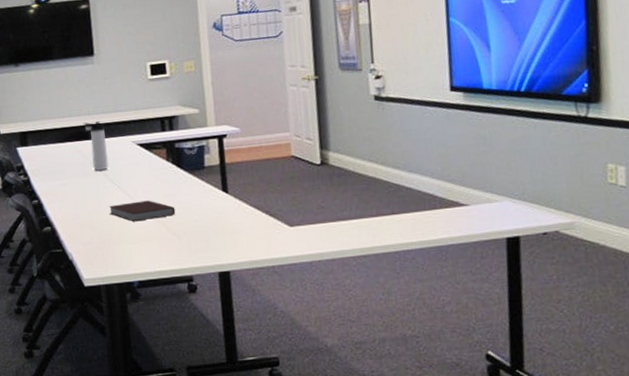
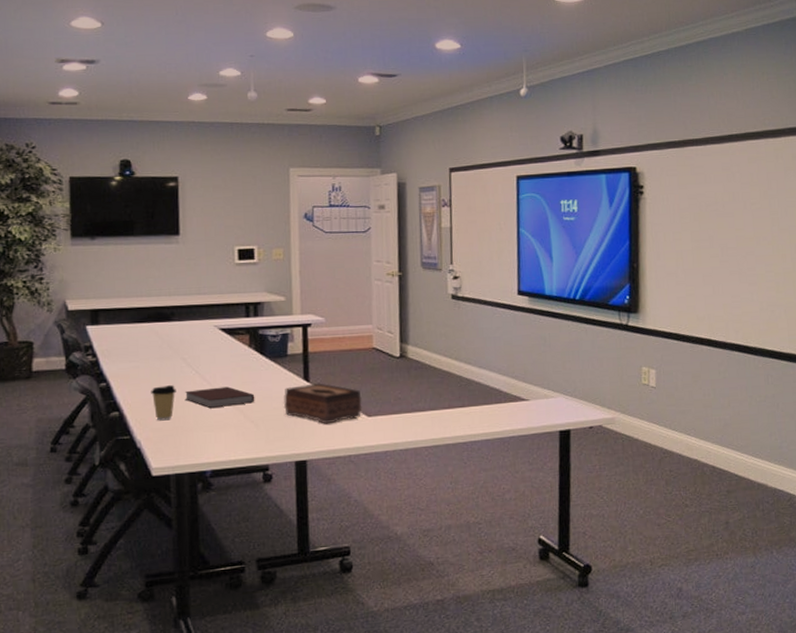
coffee cup: none [78,200,101,235] -> present [151,385,176,421]
thermos bottle: present [83,121,109,171] -> none [162,303,188,354]
tissue box: none [203,194,284,235] -> present [283,383,362,424]

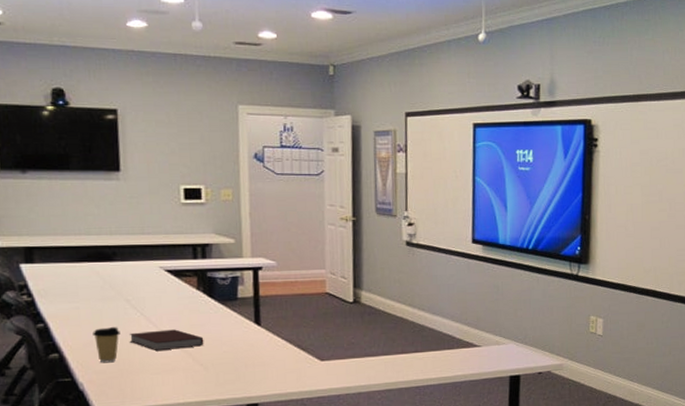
tissue box: present [283,383,362,424] -> none [233,327,315,368]

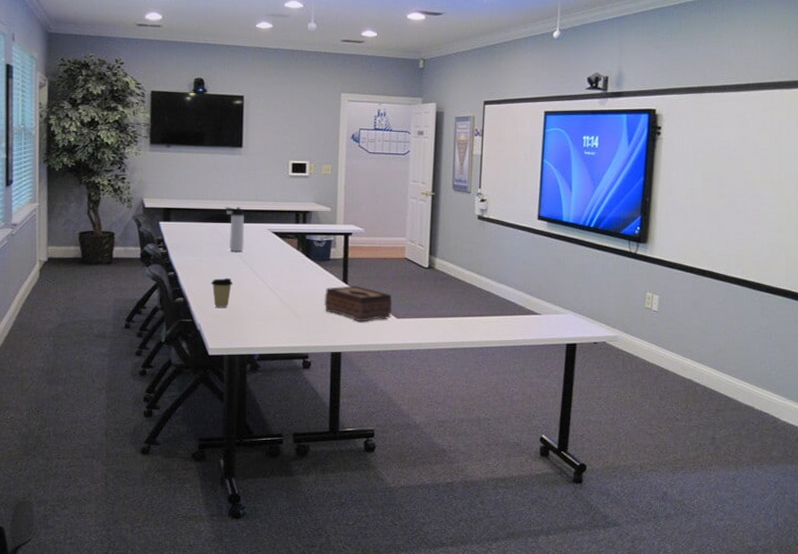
thermos bottle: none [103,242,132,295] -> present [225,207,245,251]
notebook: present [129,329,204,351] -> none [239,283,300,301]
tissue box: none [233,327,315,368] -> present [323,286,392,322]

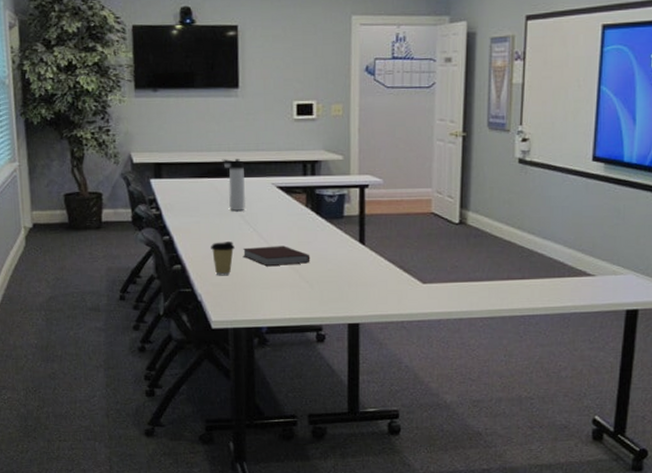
notebook: none [239,283,300,301] -> present [242,246,311,267]
tissue box: present [323,286,392,322] -> none [338,246,417,289]

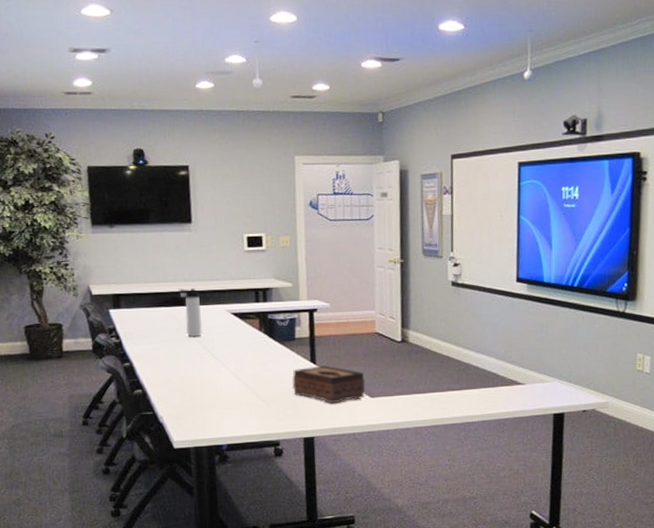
coffee cup: present [211,242,235,276] -> none [170,366,193,399]
notebook: present [242,246,311,267] -> none [201,367,266,388]
tissue box: none [338,246,417,289] -> present [291,365,366,404]

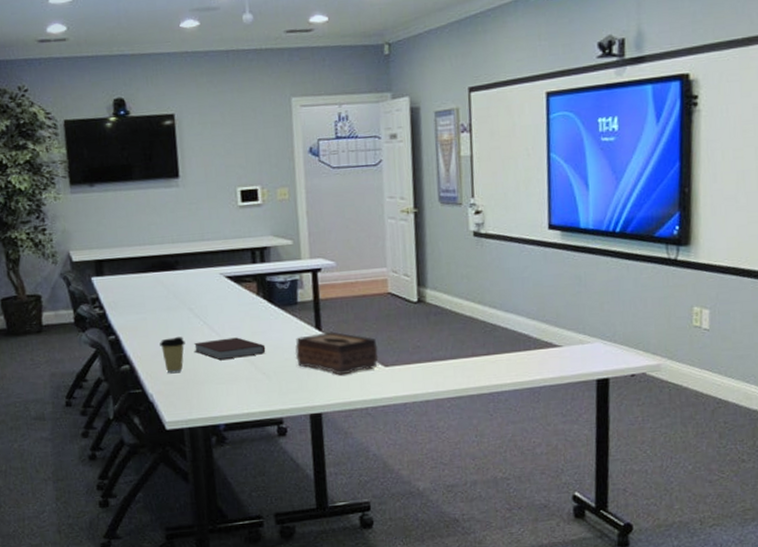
coffee cup: none [170,366,193,399] -> present [160,337,185,374]
thermos bottle: present [178,288,203,337] -> none [166,250,194,304]
notebook: none [201,367,266,388] -> present [194,337,266,361]

